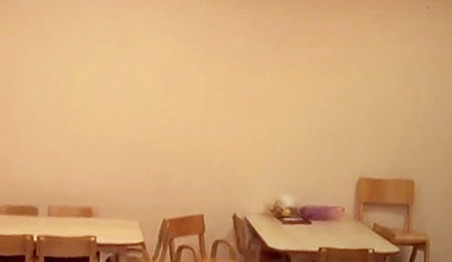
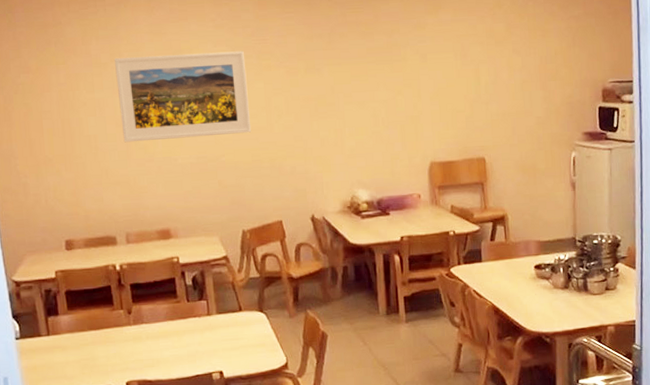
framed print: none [61,34,191,124] -> present [115,51,252,143]

